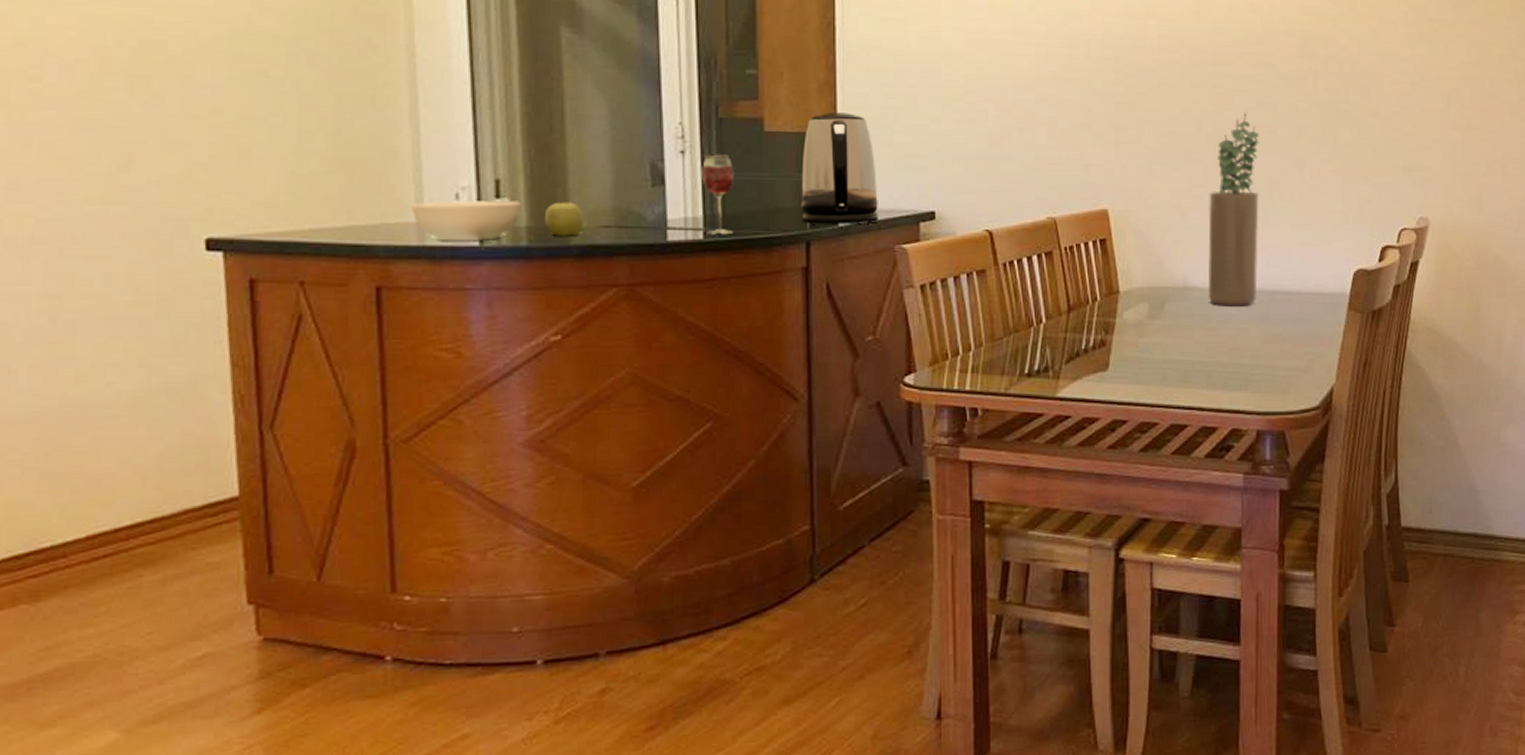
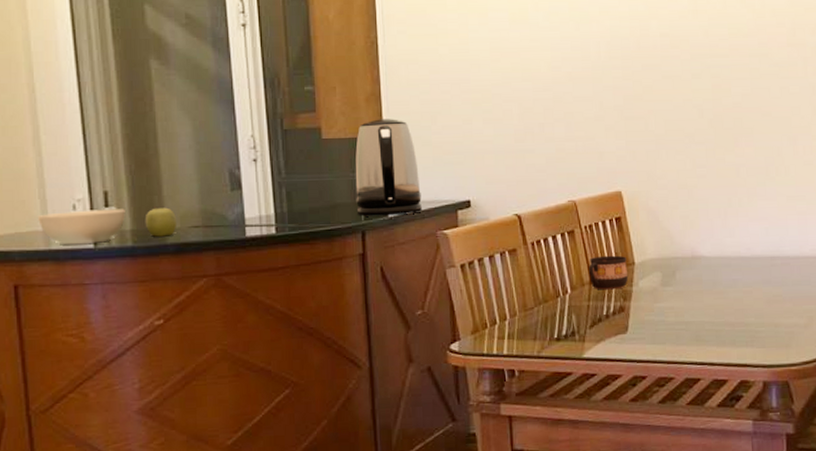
wineglass: present [702,154,735,235] -> none [271,160,301,230]
cup: none [1066,282,1110,321] -> present [588,255,628,290]
vase: present [1207,112,1260,306] -> none [711,98,759,272]

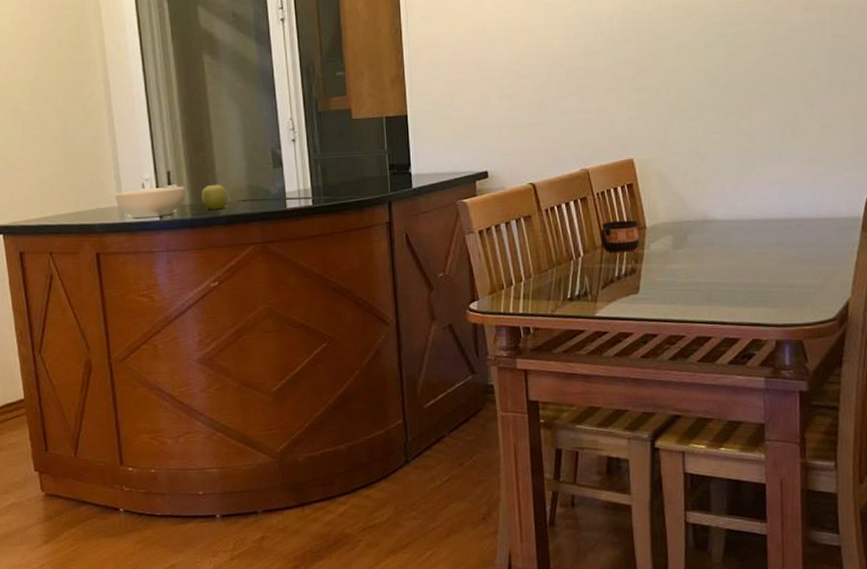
kettle: present [355,119,422,217] -> none [381,98,443,188]

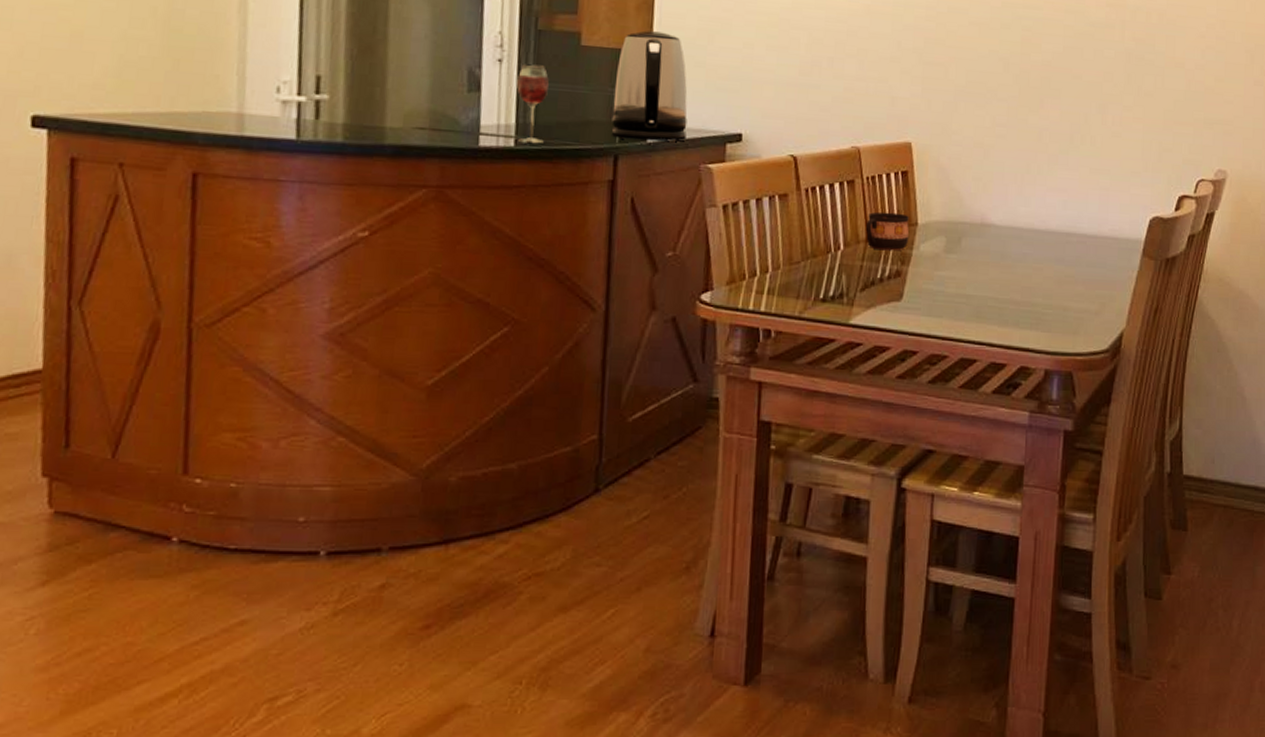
bowl: present [113,186,185,219] -> none [231,93,339,136]
fruit: present [201,183,228,211] -> none [360,99,400,137]
wineglass: none [308,139,335,202] -> present [517,64,550,144]
kettle: none [381,98,443,188] -> present [611,30,688,142]

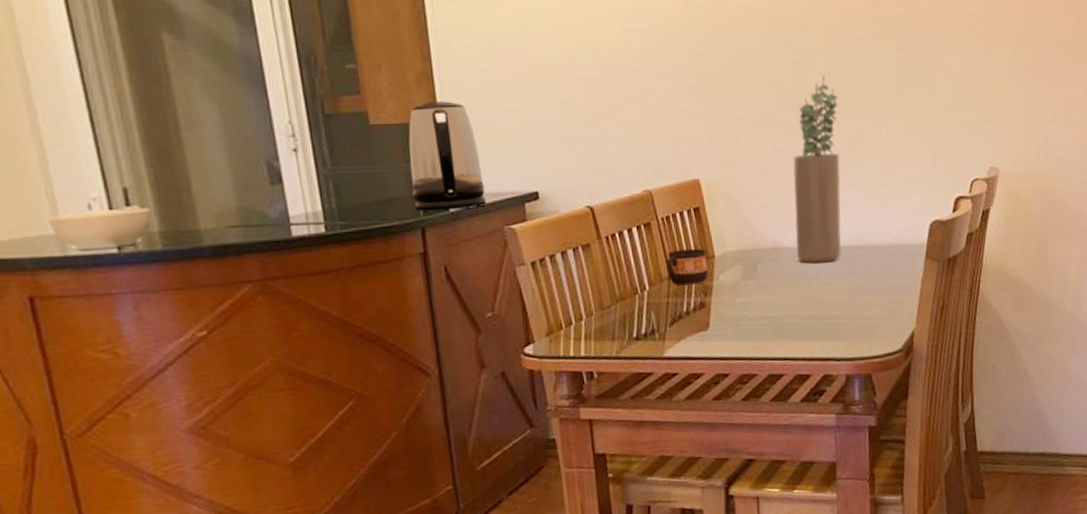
bowl: none [231,93,339,136] -> present [46,208,151,251]
wineglass: present [517,64,550,144] -> none [315,149,354,228]
vase: none [1004,55,1064,246] -> present [792,75,841,264]

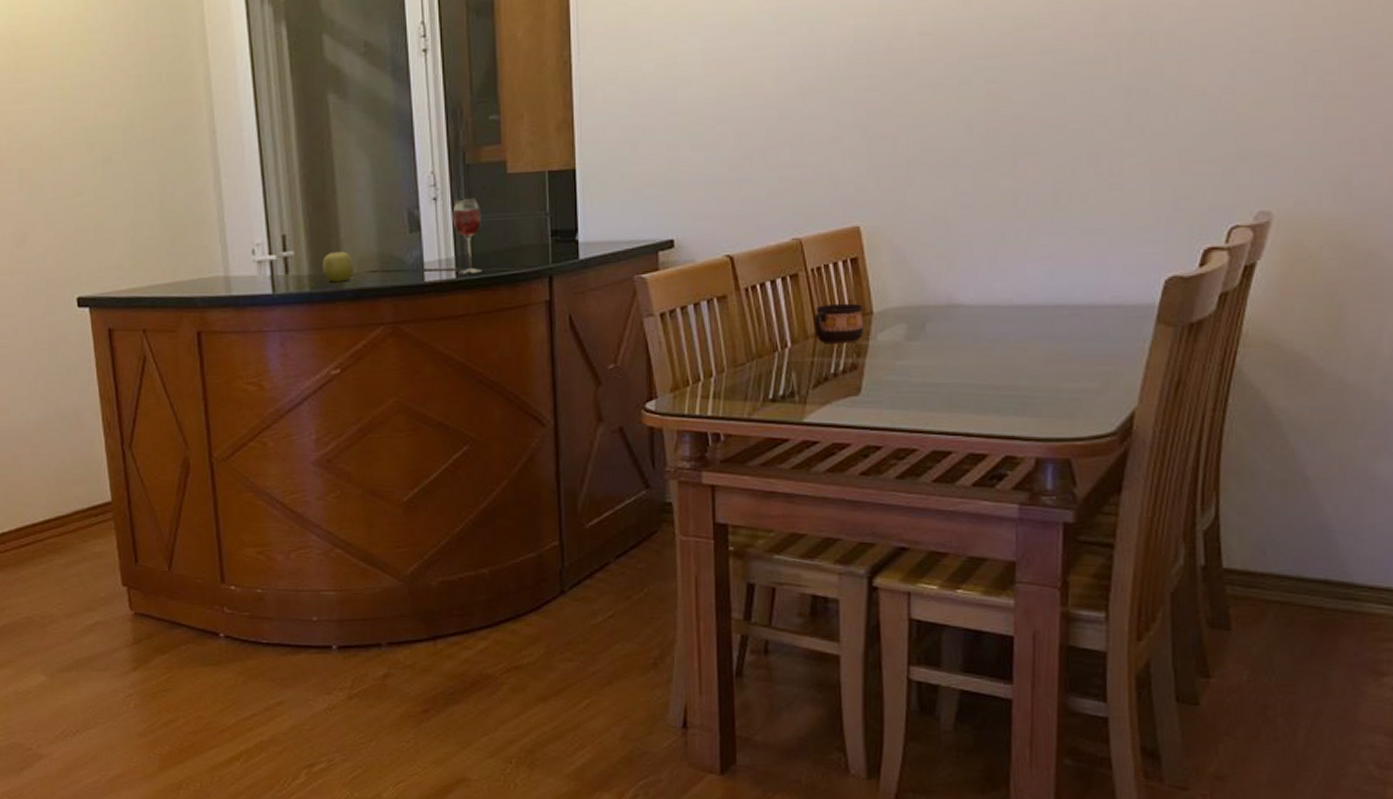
bowl: present [46,208,151,251] -> none [218,253,303,291]
fruit: none [174,204,213,240] -> present [322,250,355,284]
wineglass: none [315,149,354,228] -> present [452,198,483,274]
kettle: present [408,101,486,212] -> none [543,148,617,259]
vase: present [792,75,841,264] -> none [977,107,1043,324]

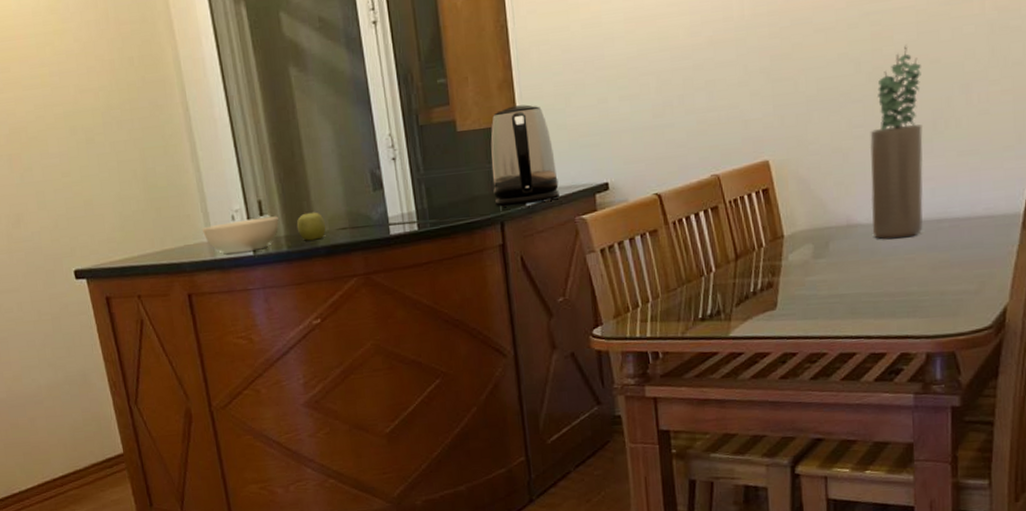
bowl: none [218,253,303,291] -> present [201,216,279,255]
wineglass: present [452,198,483,274] -> none [410,156,442,226]
kettle: none [543,148,617,259] -> present [490,104,559,207]
cup: present [813,303,863,344] -> none [733,229,776,266]
vase: none [977,107,1043,324] -> present [869,45,924,240]

